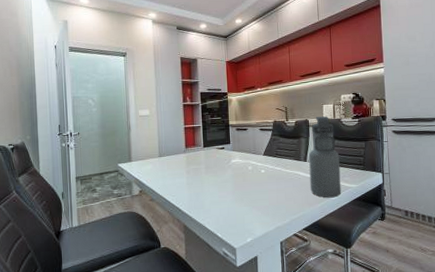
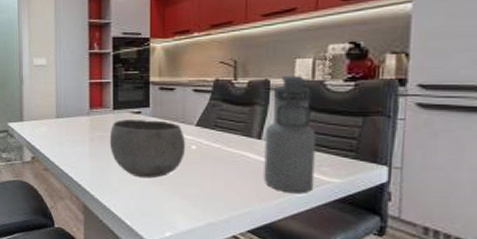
bowl: none [201,153,258,199] -> present [109,119,186,179]

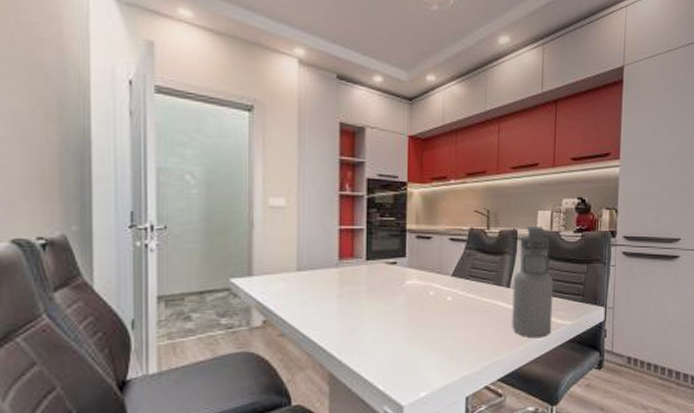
bowl: present [109,119,186,179] -> none [361,271,442,336]

